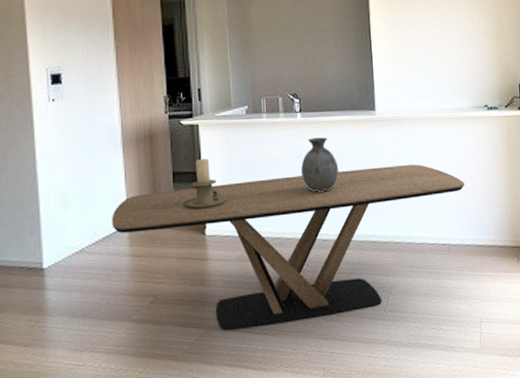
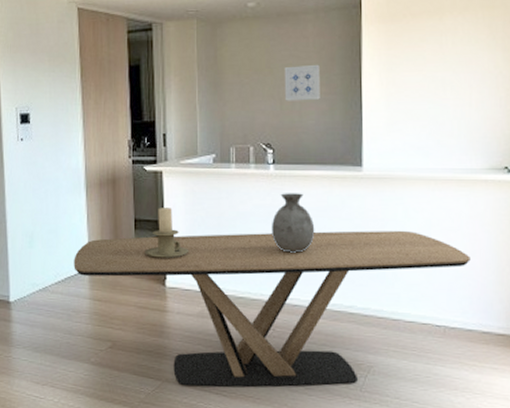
wall art: none [306,22,338,55] -> present [284,64,320,101]

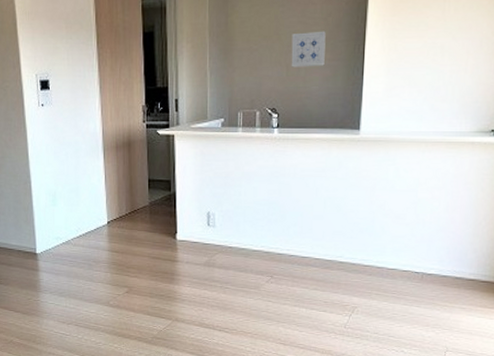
dining table: present [74,230,471,387] -> none [93,188,452,325]
candle holder: present [145,208,190,259] -> none [158,169,198,215]
vase: present [271,193,315,253] -> none [273,155,313,209]

